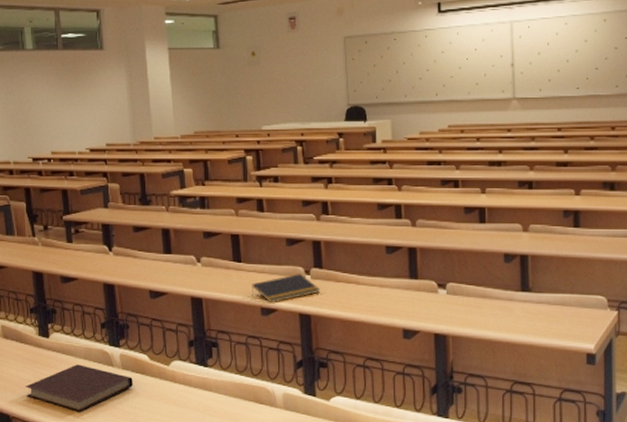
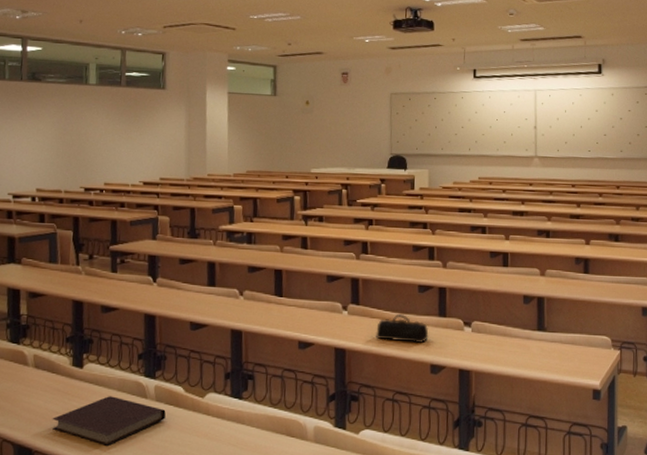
notepad: present [252,274,320,303] -> none [291,309,356,337]
pencil case: none [342,277,399,307] -> present [376,314,429,343]

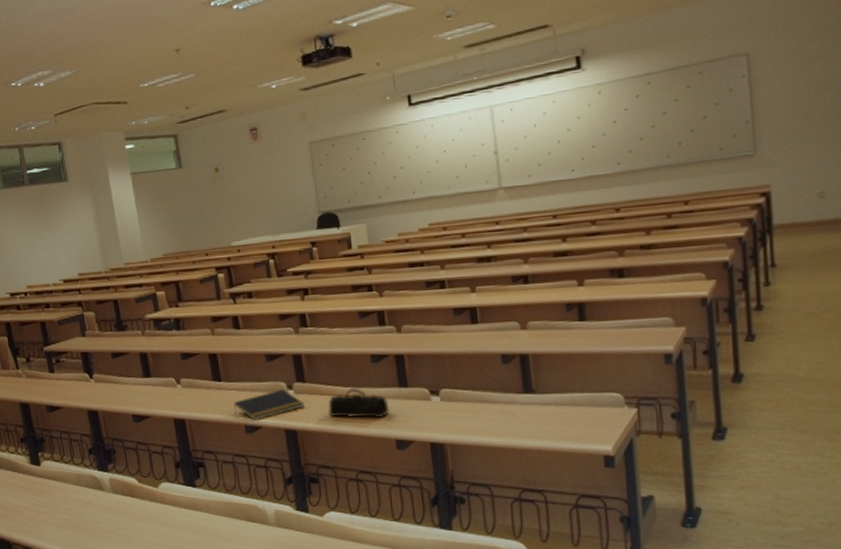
notebook: present [52,396,166,447] -> none [22,490,124,537]
notepad: none [291,309,356,337] -> present [234,389,304,421]

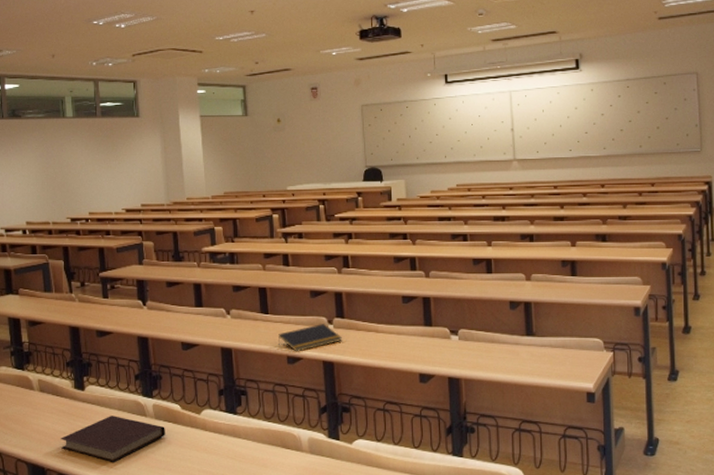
notebook: none [22,490,124,537] -> present [60,416,165,463]
pencil case: present [328,388,390,418] -> none [363,326,416,353]

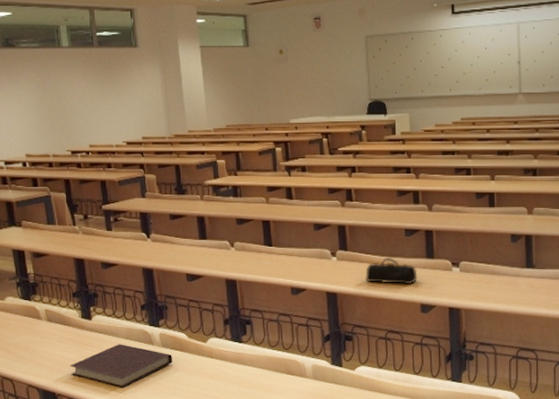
notepad: present [278,324,342,352] -> none [282,256,345,283]
pencil case: none [363,326,416,353] -> present [366,258,417,284]

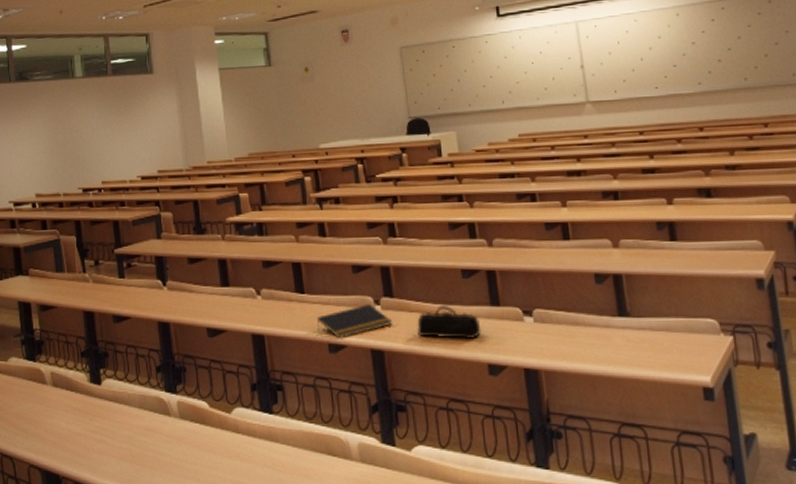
notebook: present [69,344,172,389] -> none [76,415,192,471]
notepad: none [282,256,345,283] -> present [317,304,392,339]

